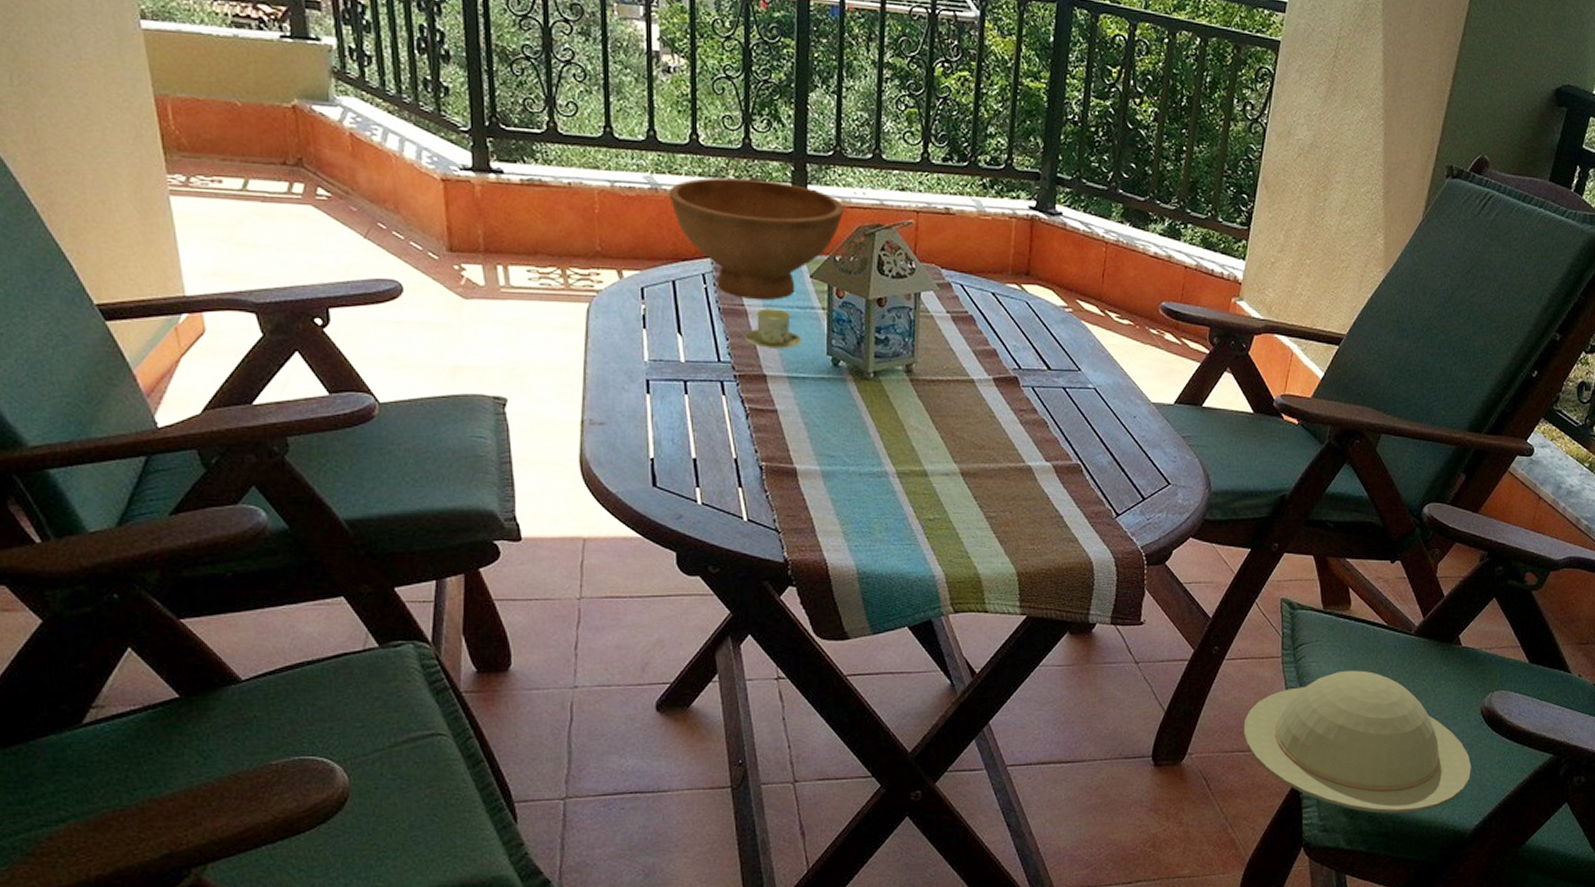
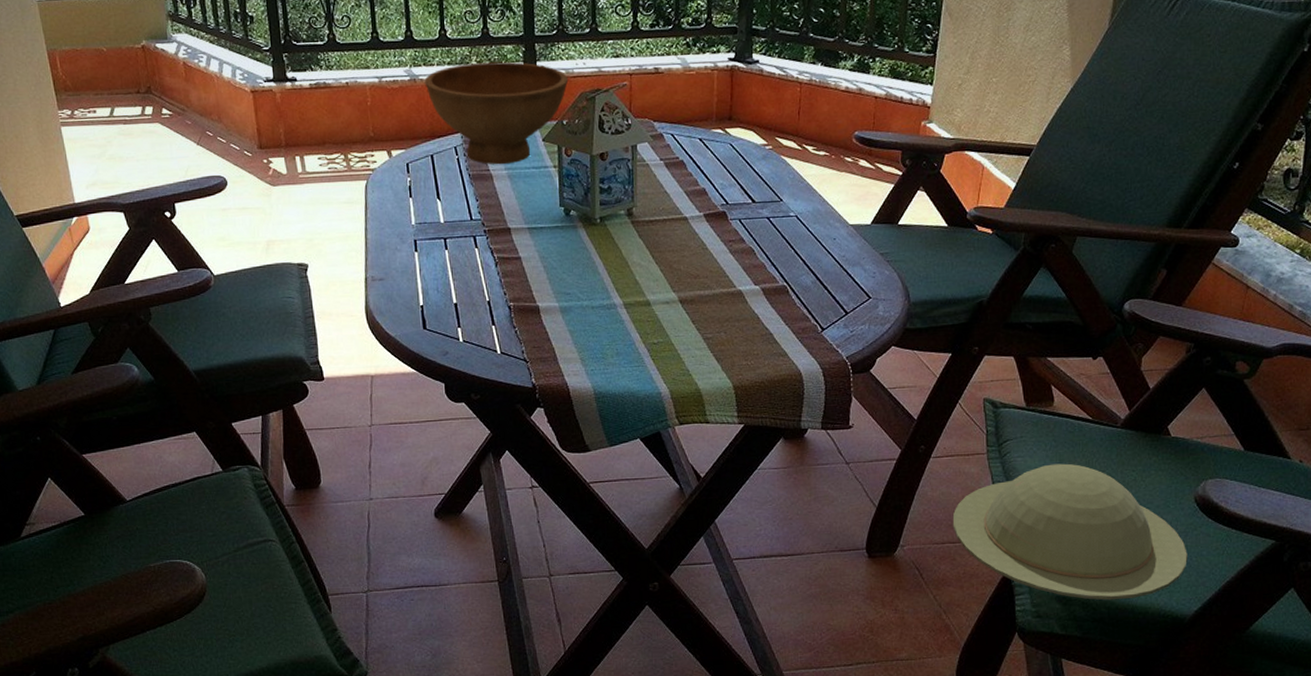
cup and saucer: present [744,308,802,349] -> none [491,170,539,205]

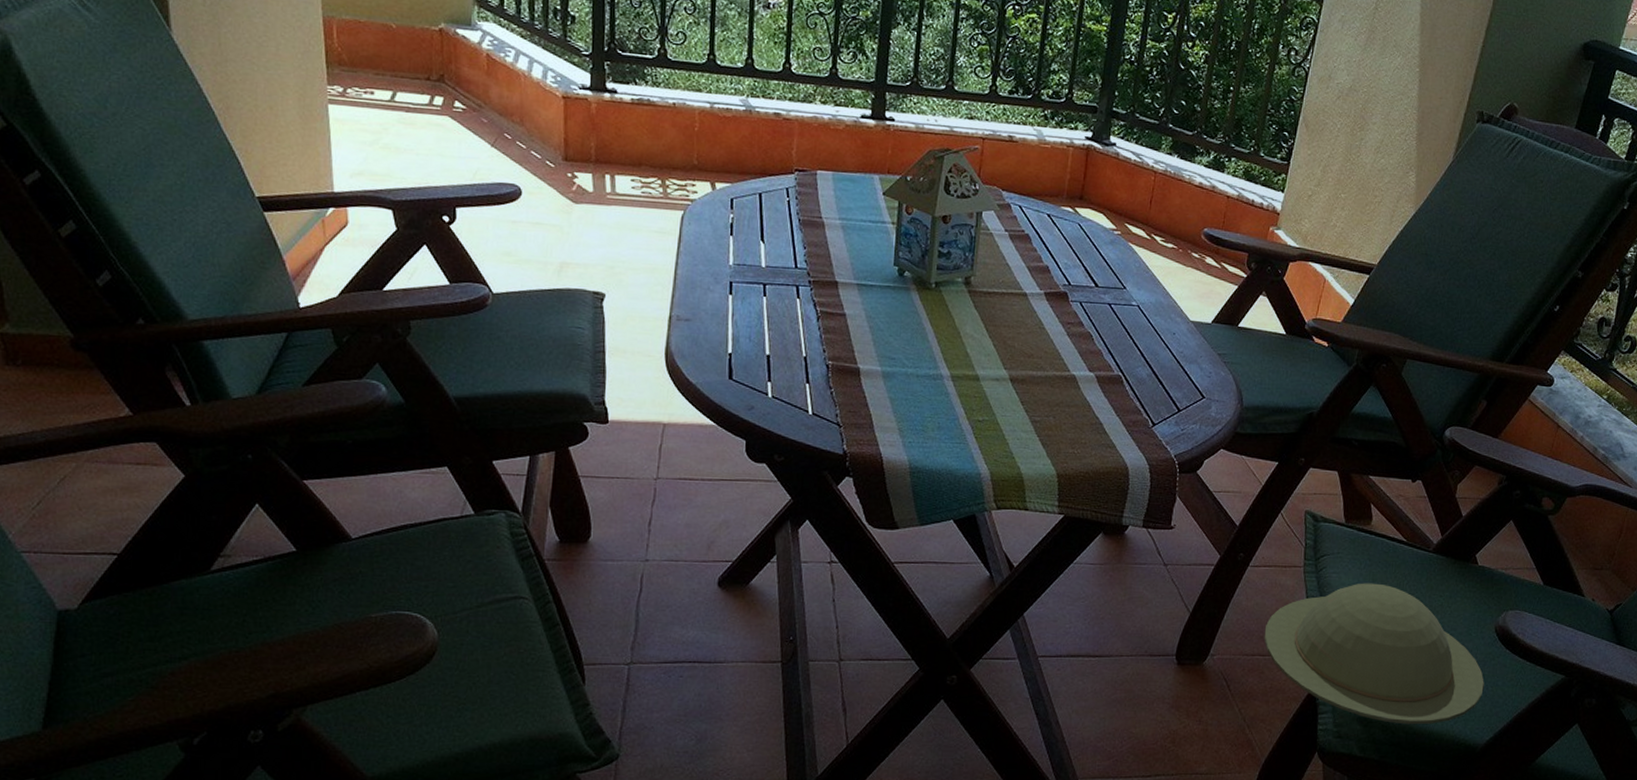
bowl: present [424,61,569,165] -> none [761,102,918,214]

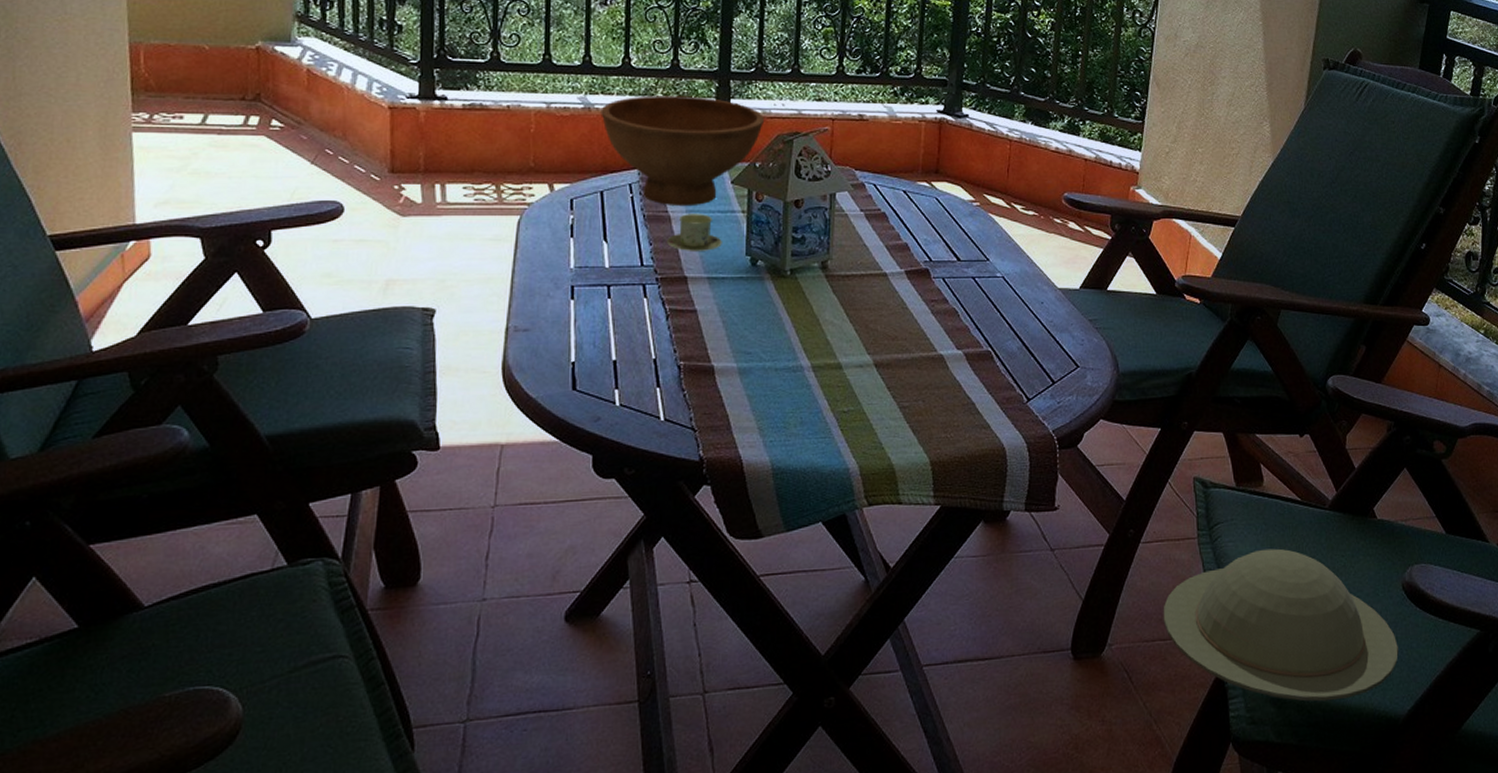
bowl: none [761,102,918,214] -> present [600,95,765,207]
cup and saucer: none [820,221,872,259] -> present [667,214,722,251]

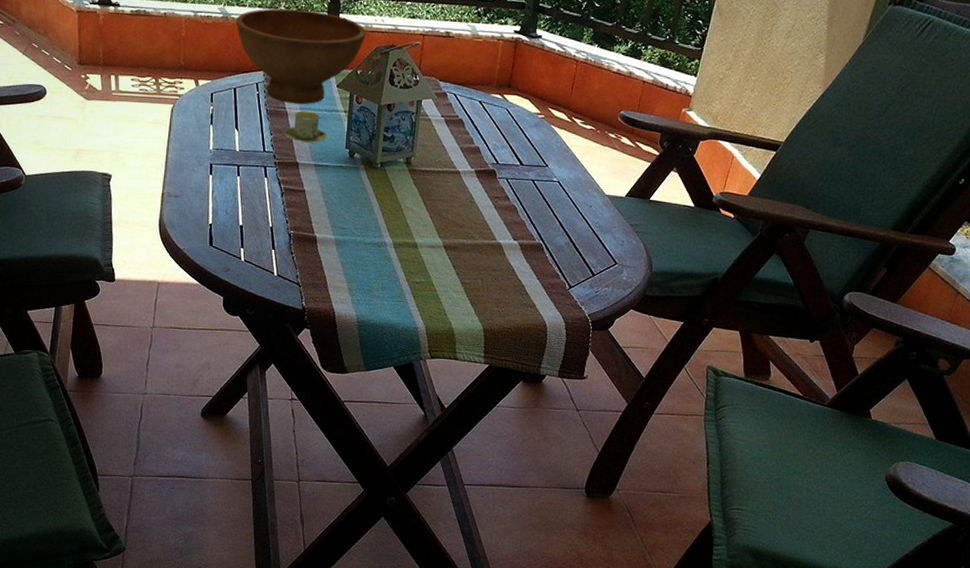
hat: present [1163,548,1399,702] -> none [665,431,873,560]

